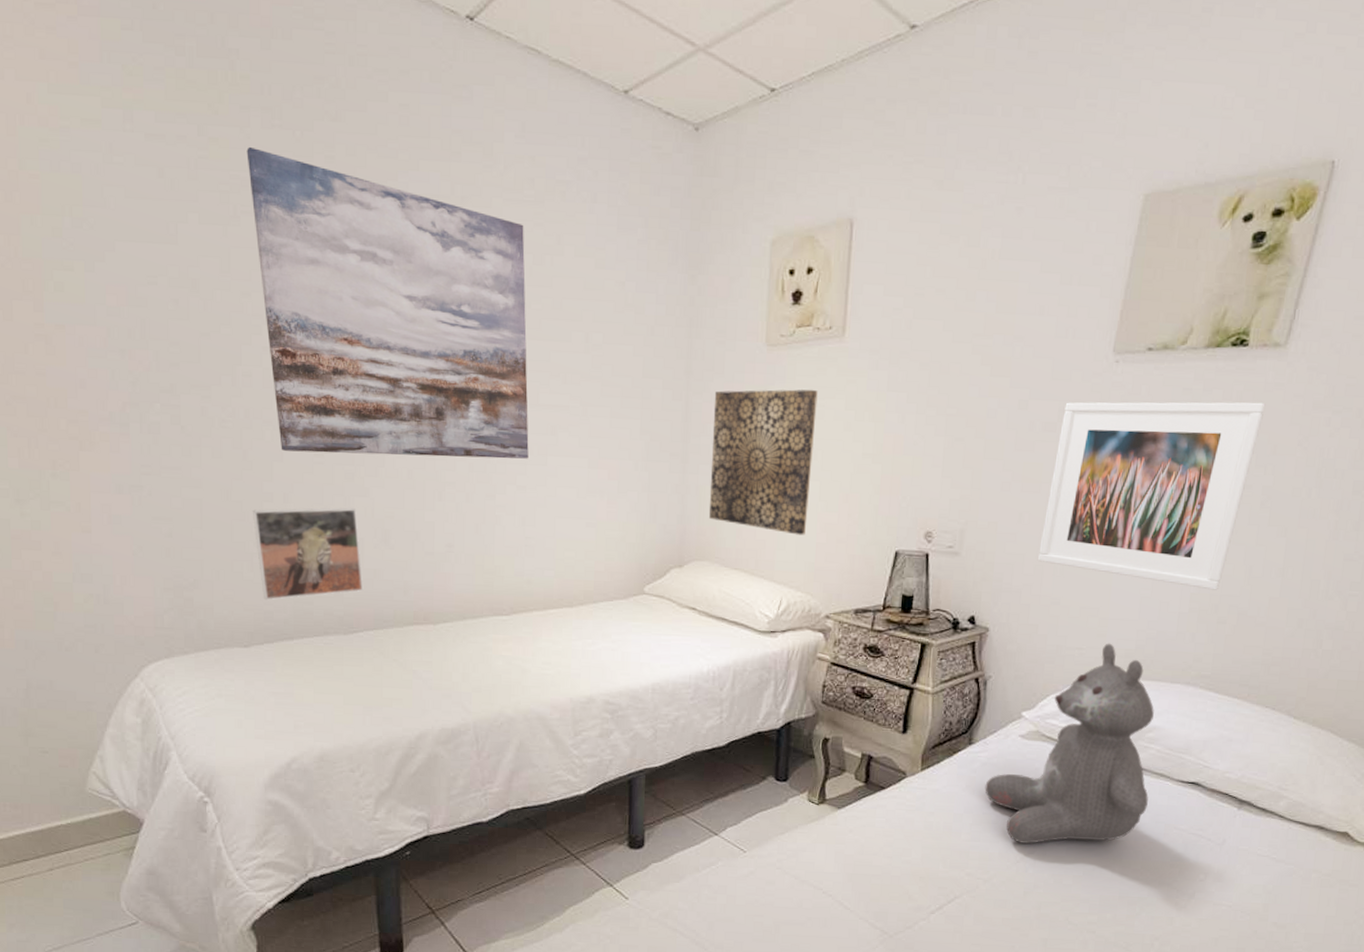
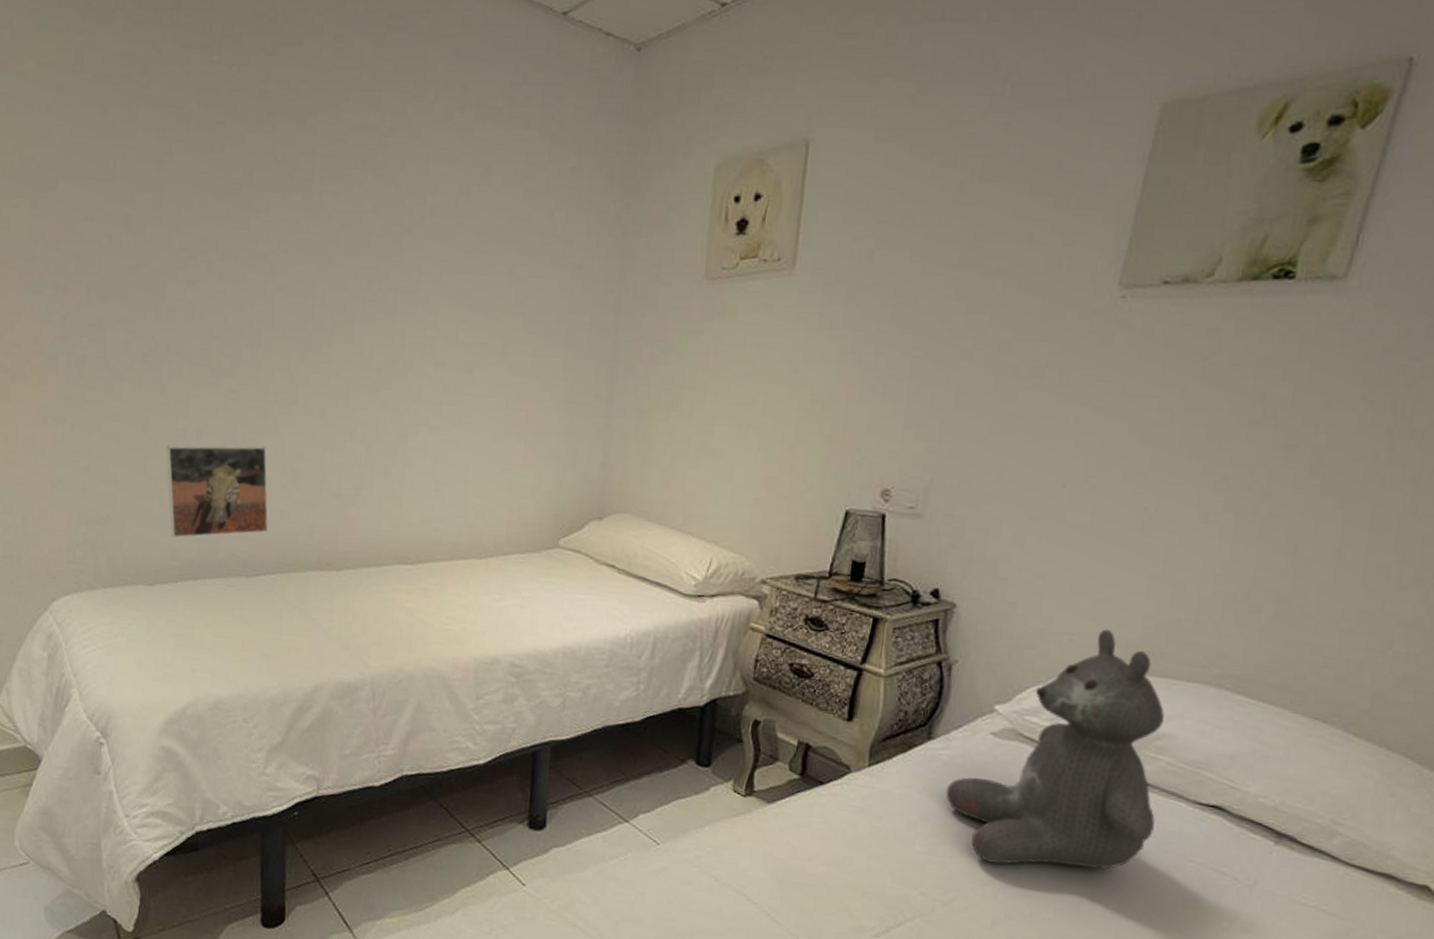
wall art: present [246,146,529,459] -> none [185,83,452,399]
wall art: present [708,389,818,535] -> none [634,327,762,489]
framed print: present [1037,402,1266,590] -> none [1018,343,1318,572]

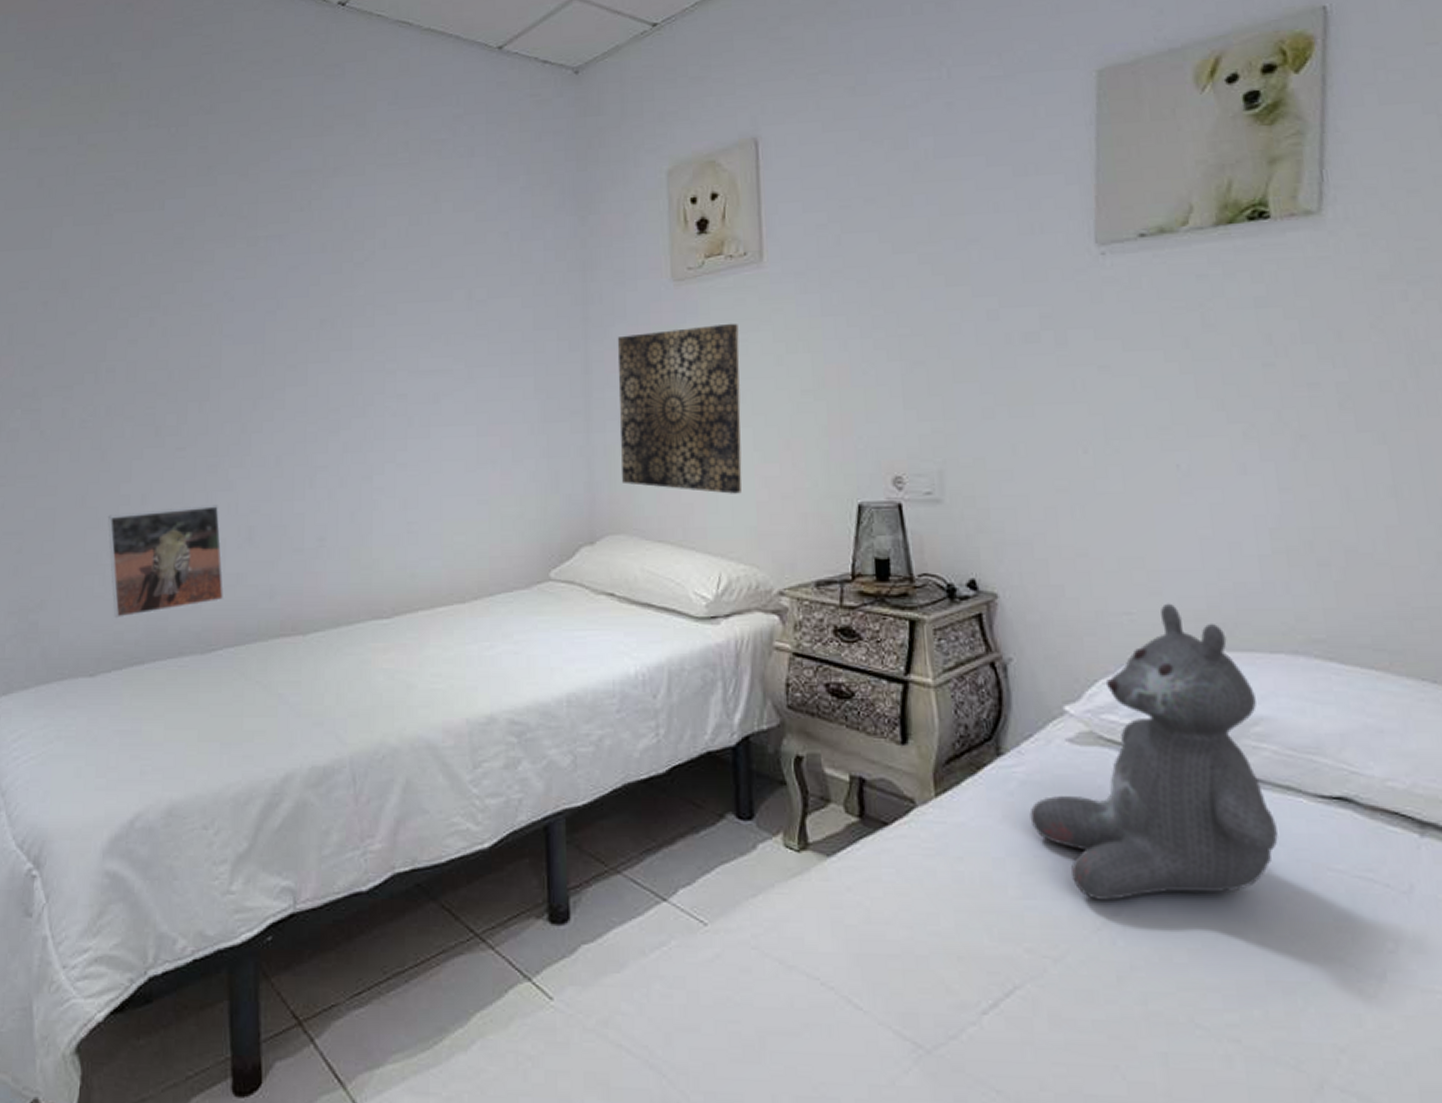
wall art: none [634,327,762,489] -> present [617,323,742,494]

